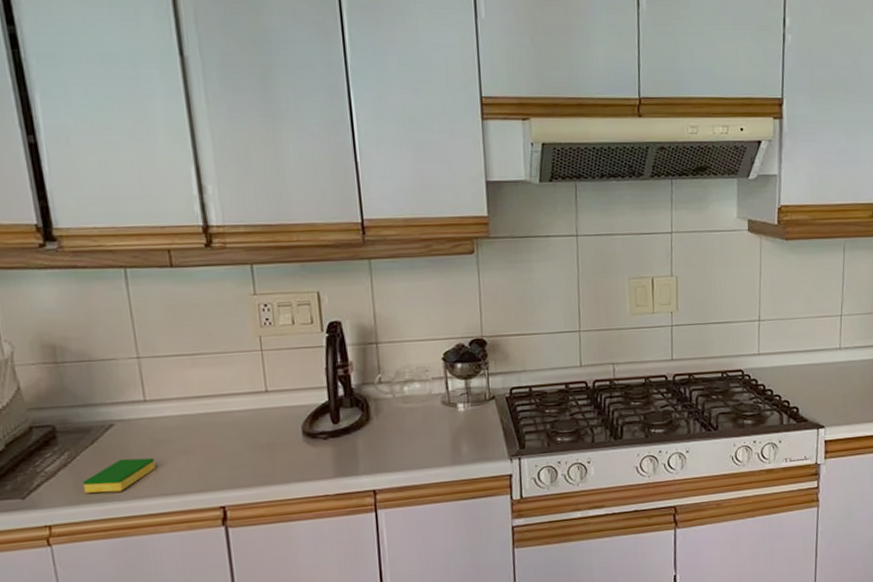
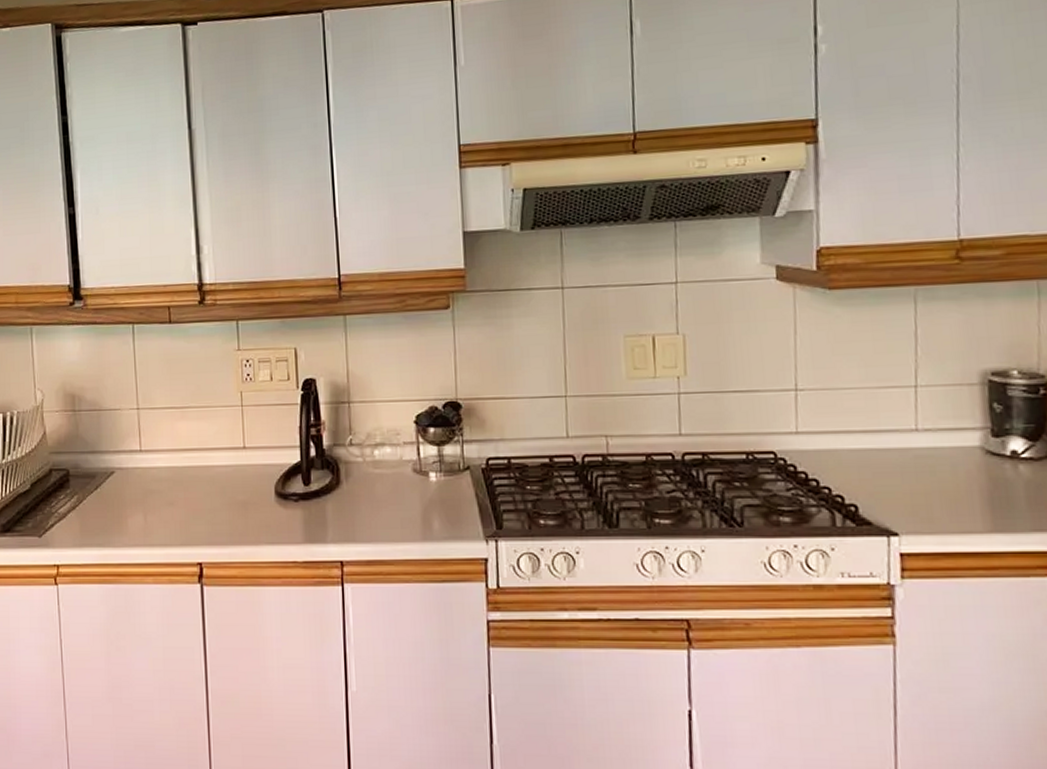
dish sponge: present [82,457,156,493] -> none [86,506,145,538]

